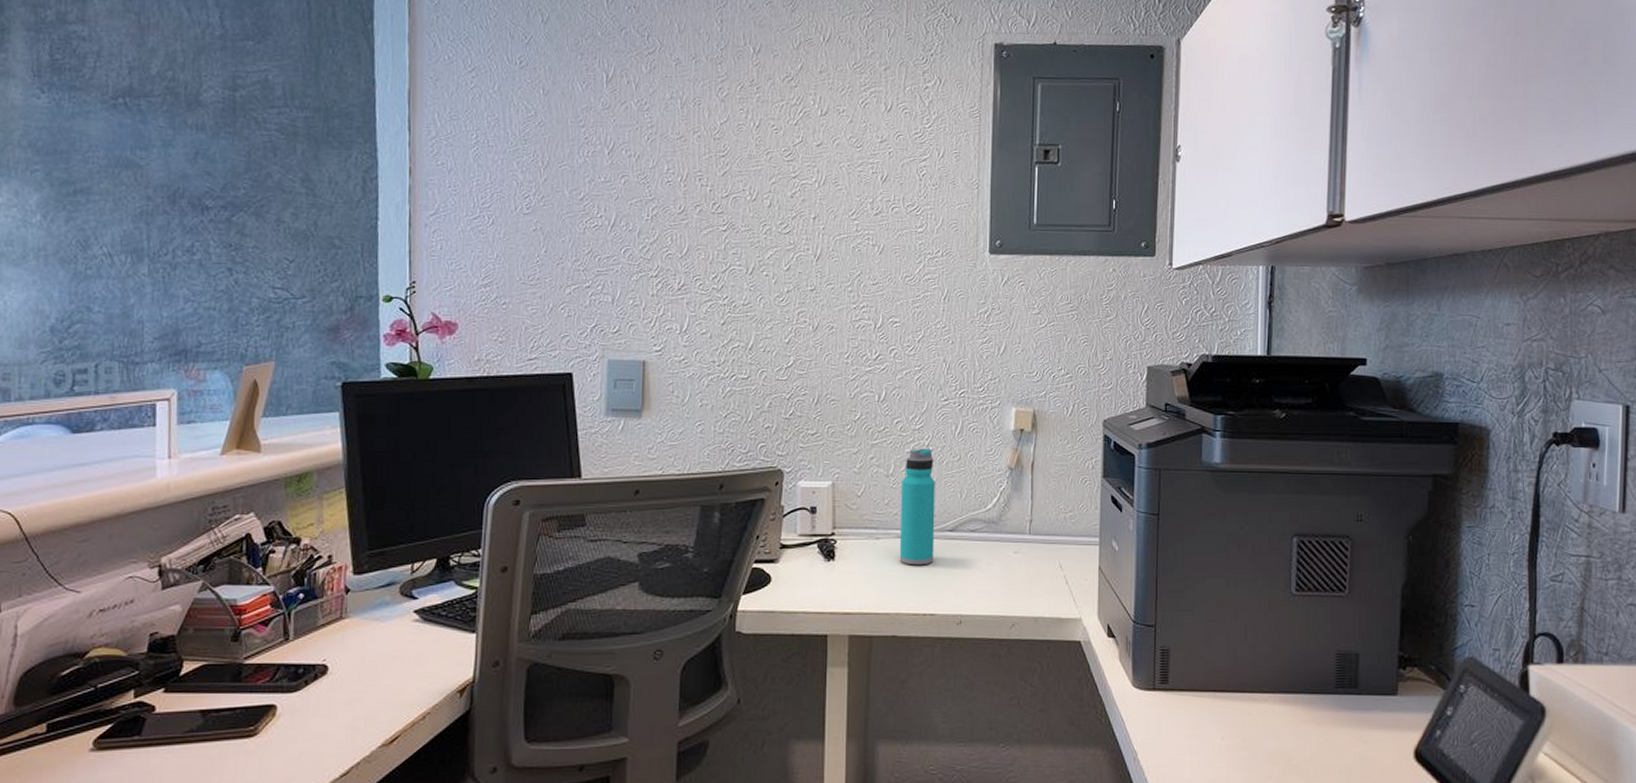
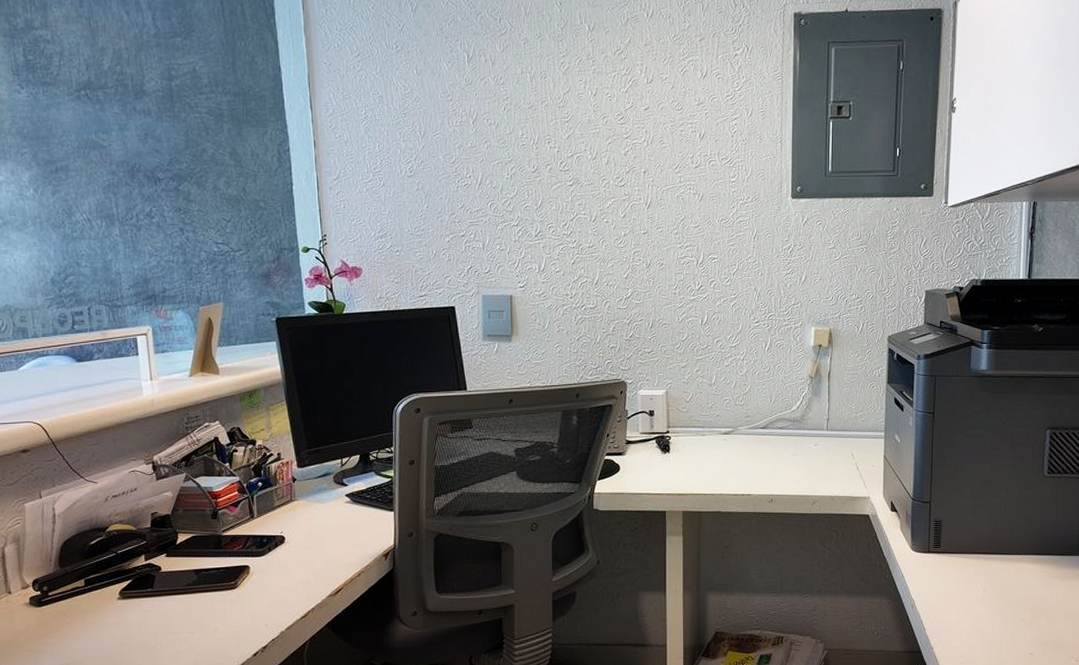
water bottle: present [899,448,935,566] -> none [721,362,750,456]

